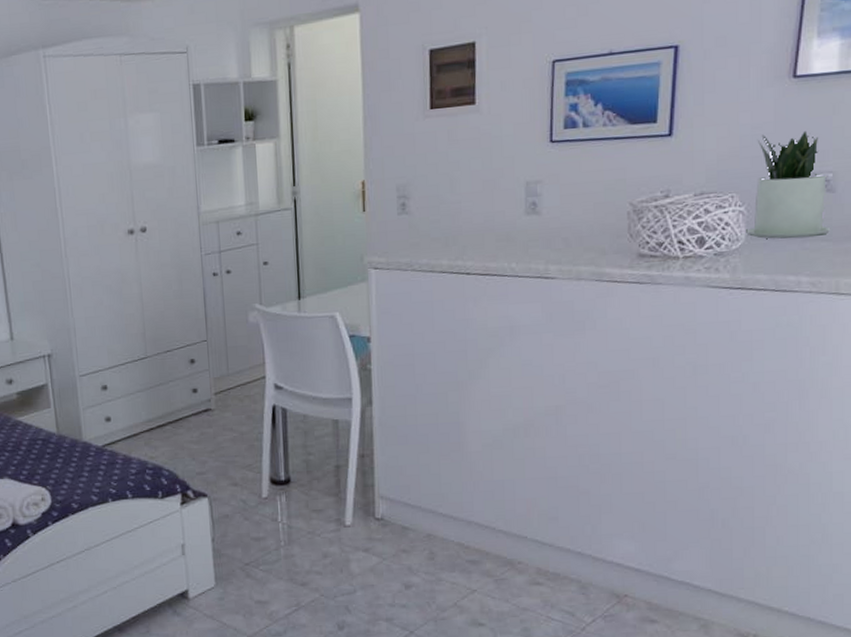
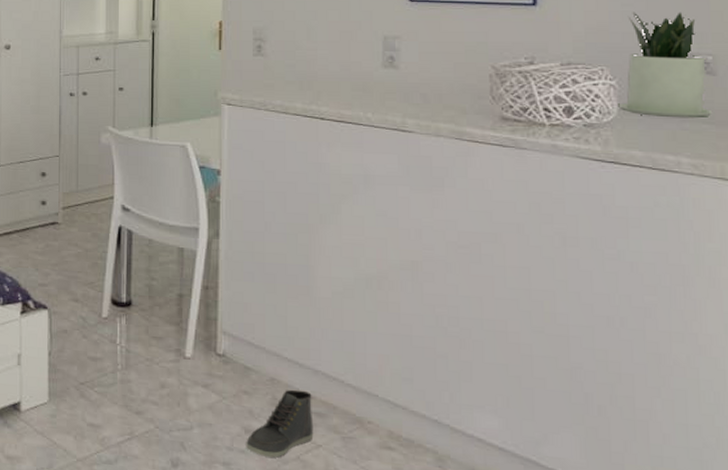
sneaker: none [406,542,469,608] -> present [246,389,314,458]

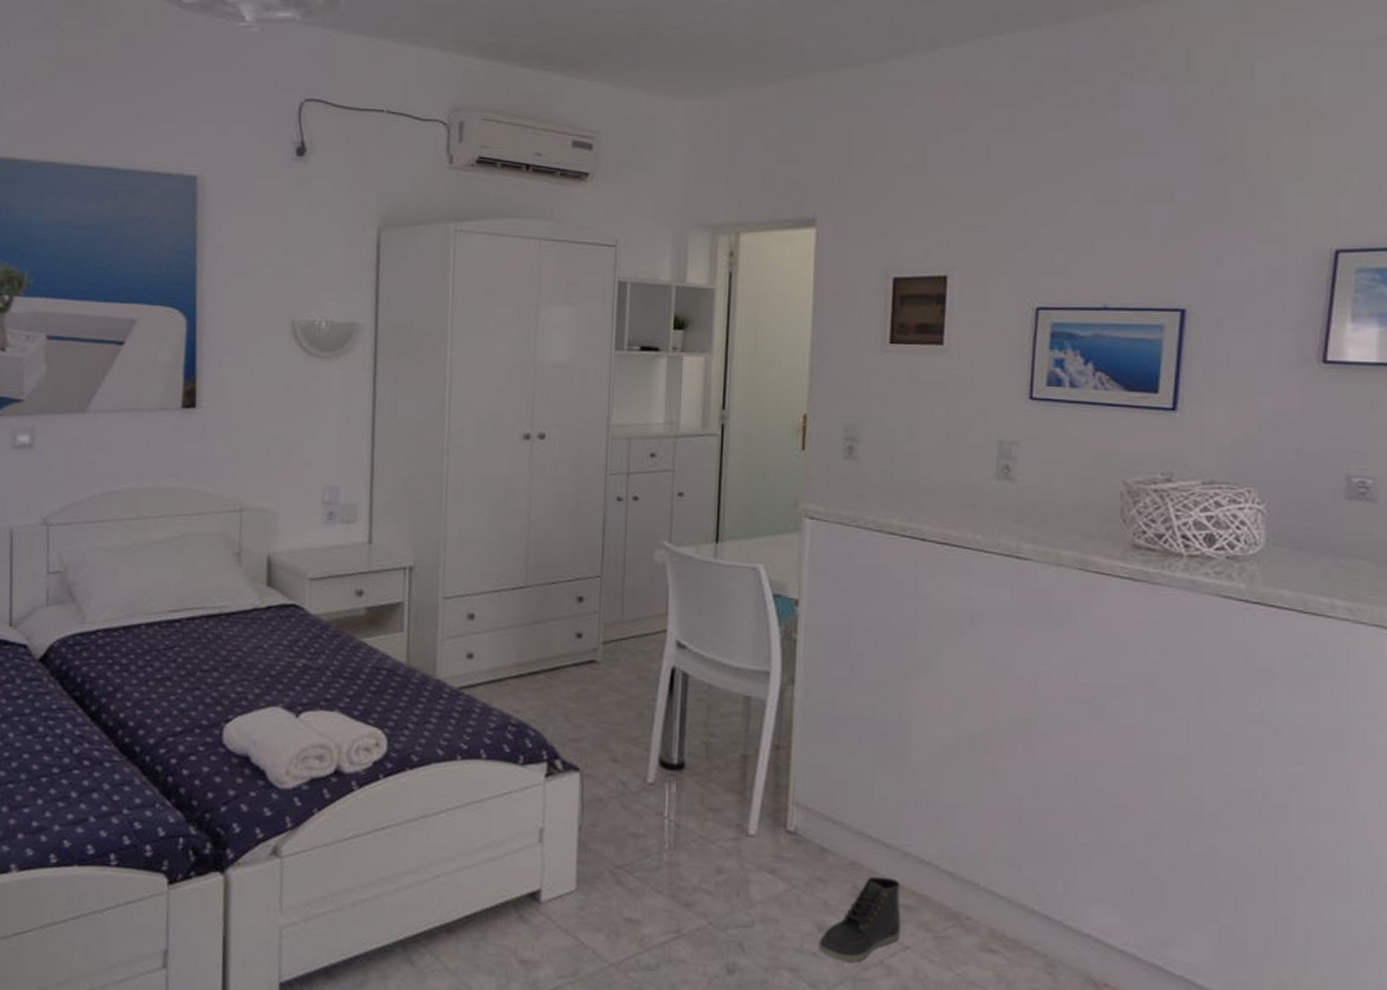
planter: present [618,12,713,119] -> none [1266,425,1372,554]

